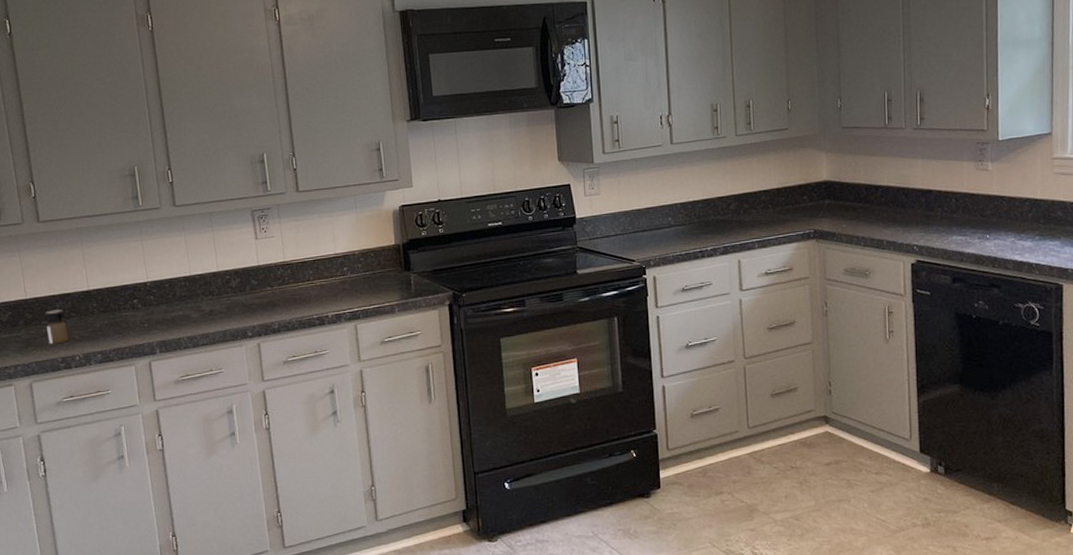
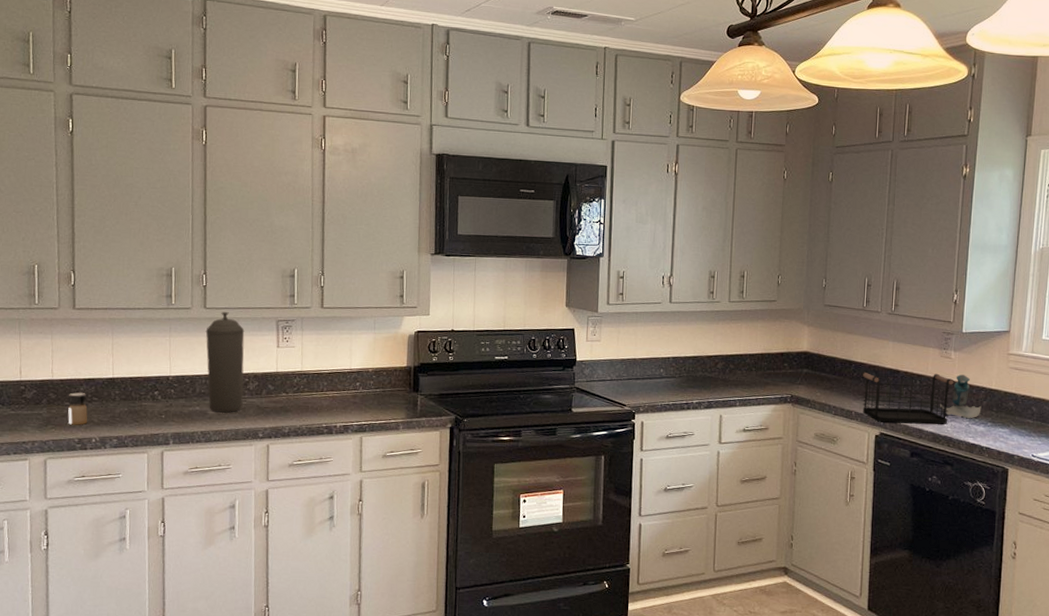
canister: none [178,208,227,315] -> present [205,312,245,413]
dish rack: none [889,188,994,249] -> present [861,371,955,424]
spray can: none [979,187,1031,235] -> present [939,374,985,419]

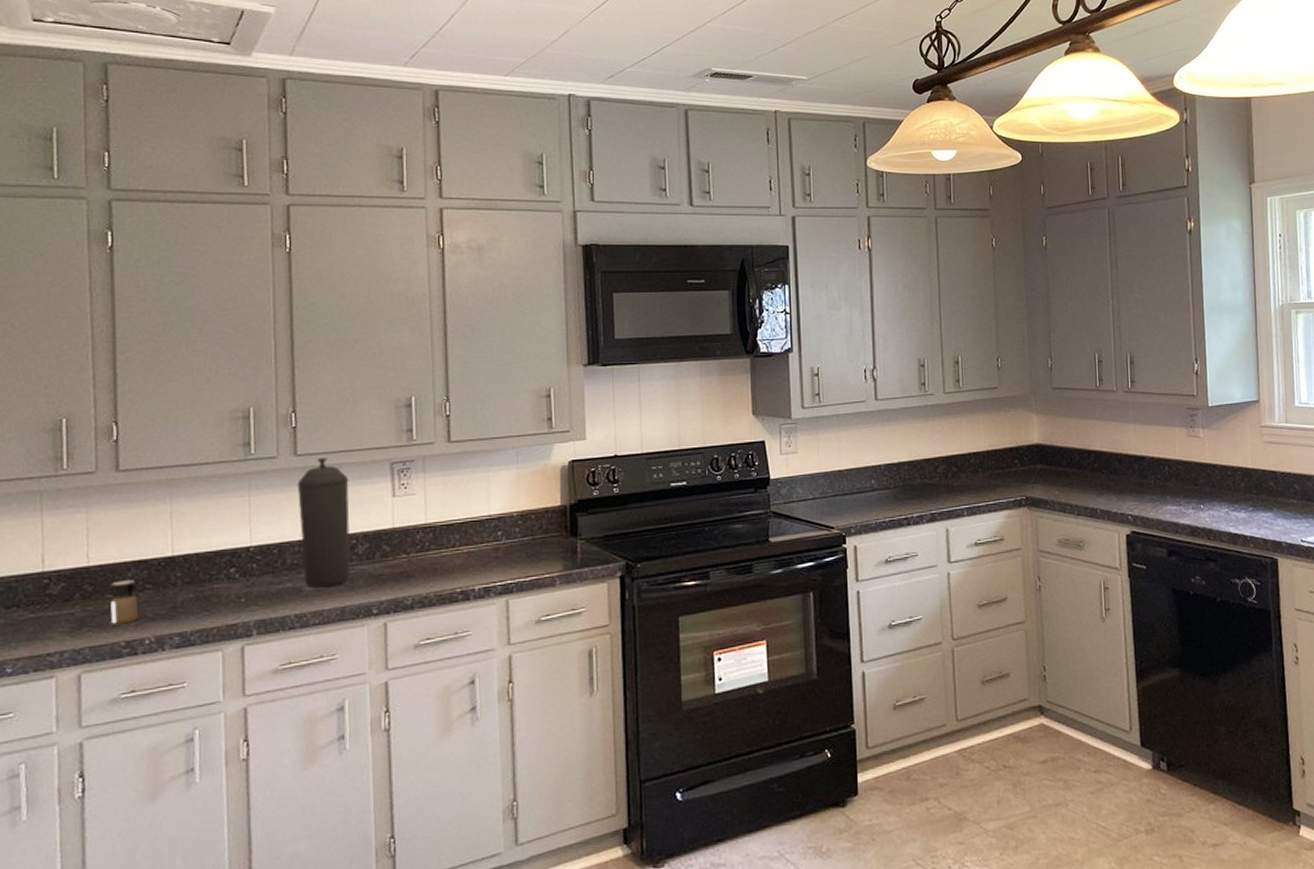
dish rack: present [861,371,955,424] -> none [1102,456,1207,519]
spray can: present [939,374,985,419] -> none [1193,455,1244,505]

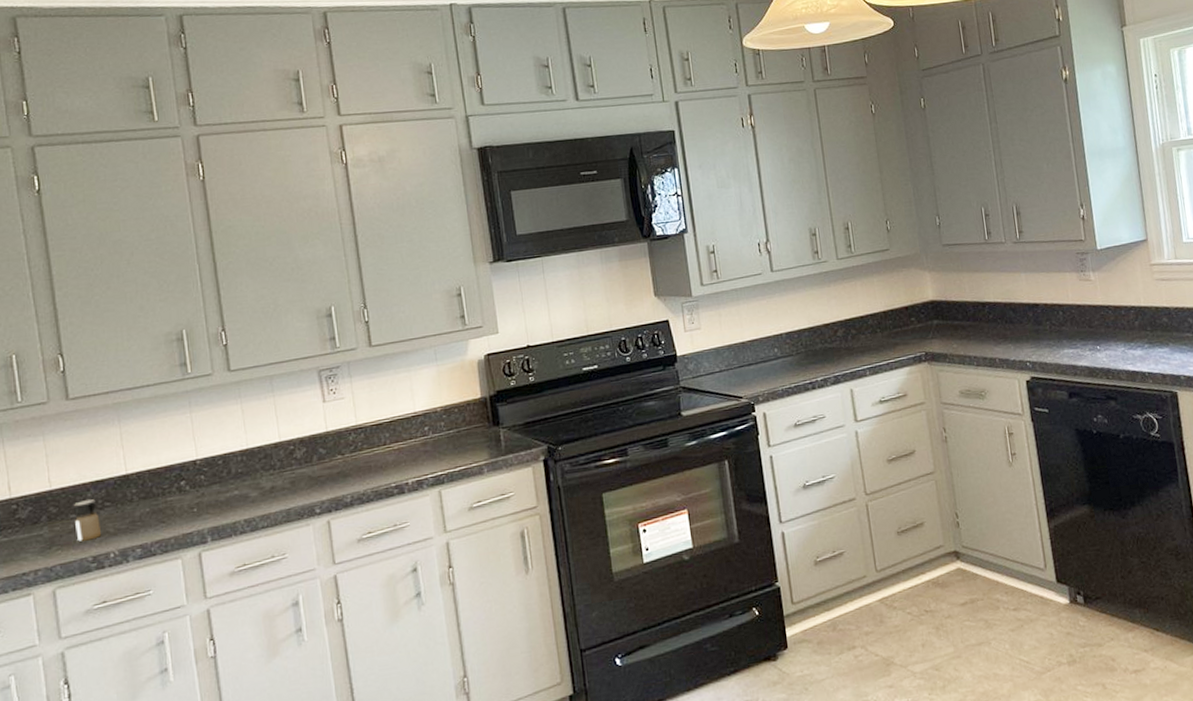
canister: present [297,458,350,588] -> none [233,371,291,493]

